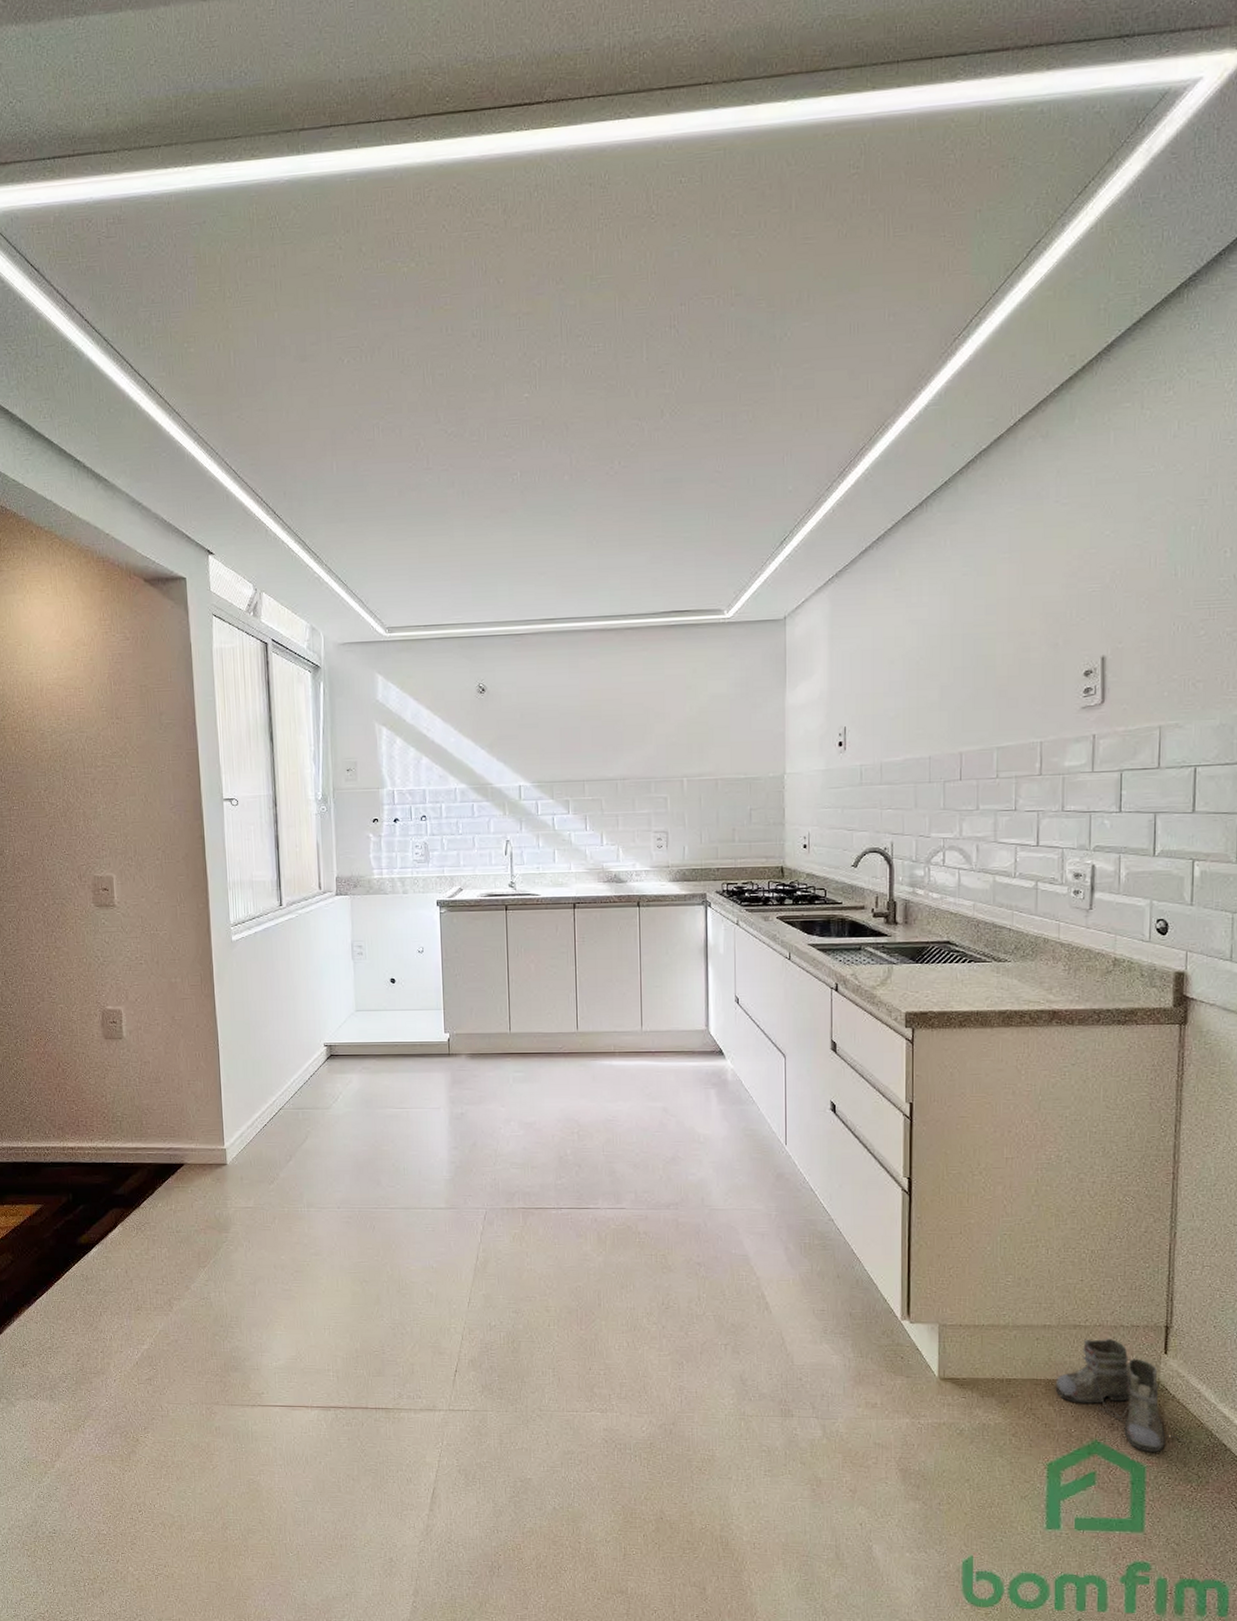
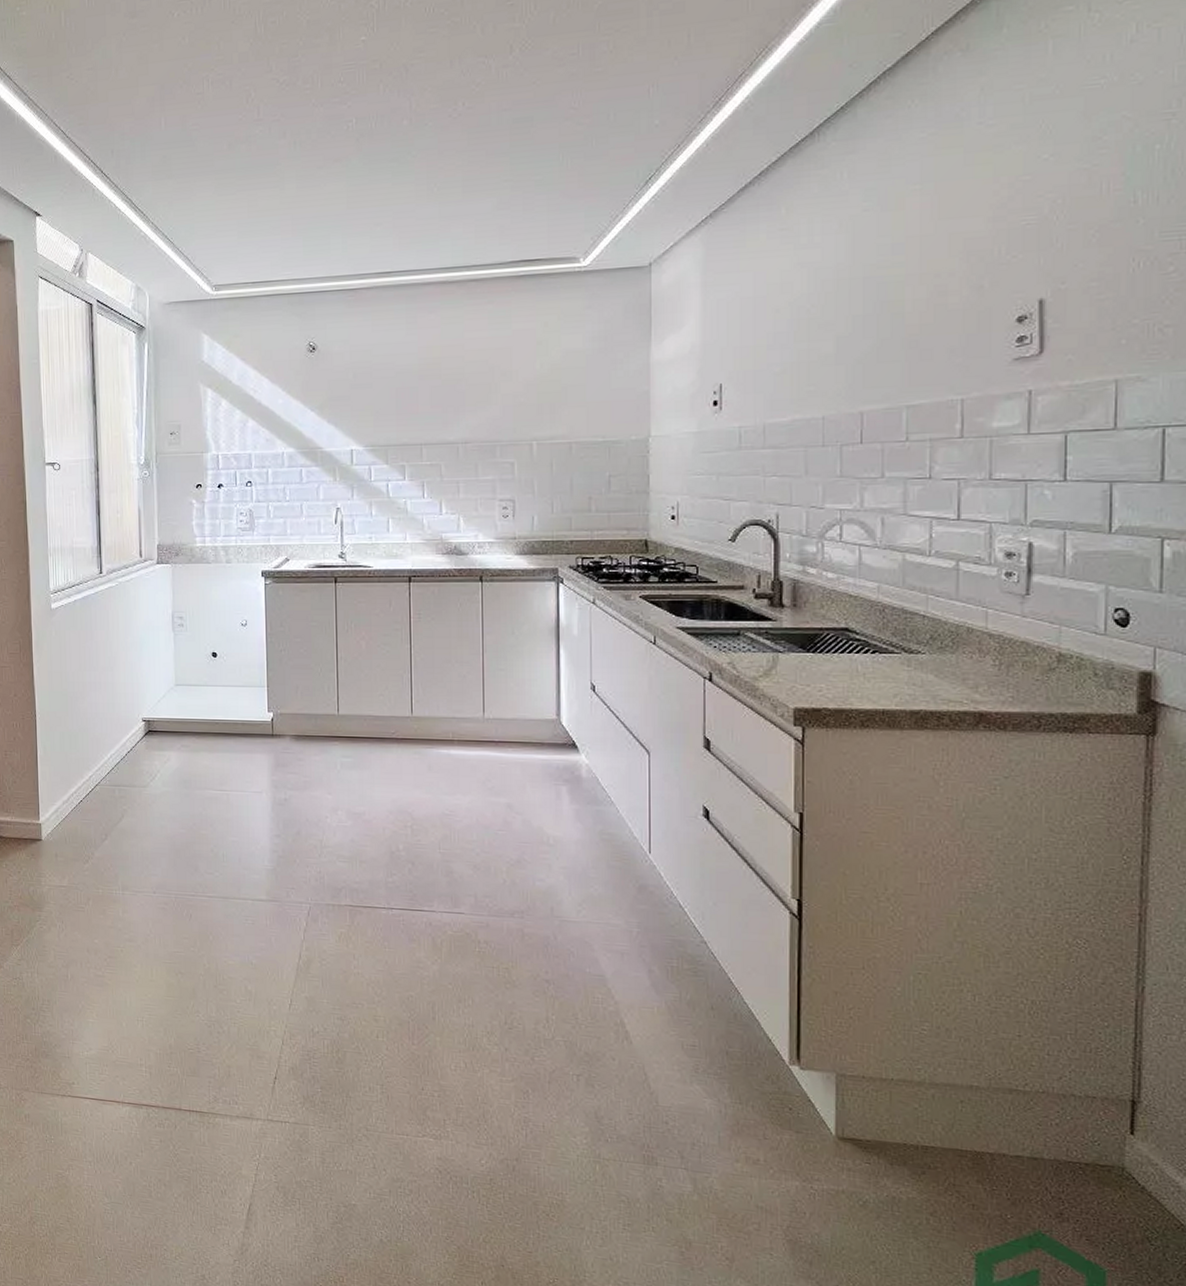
boots: present [1055,1338,1187,1452] -> none [985,1107,1162,1254]

